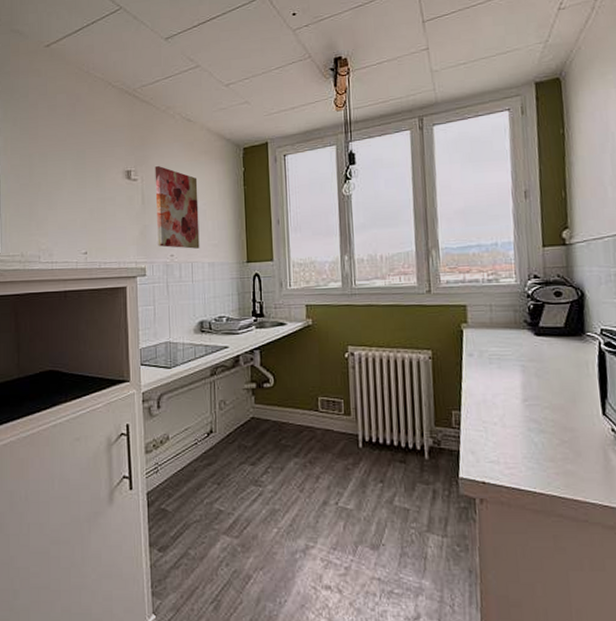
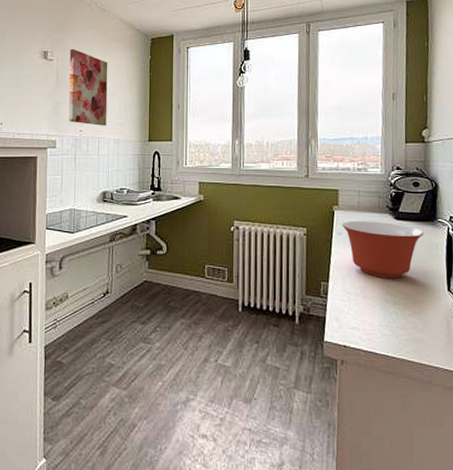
mixing bowl: none [473,338,571,404] -> present [342,221,424,279]

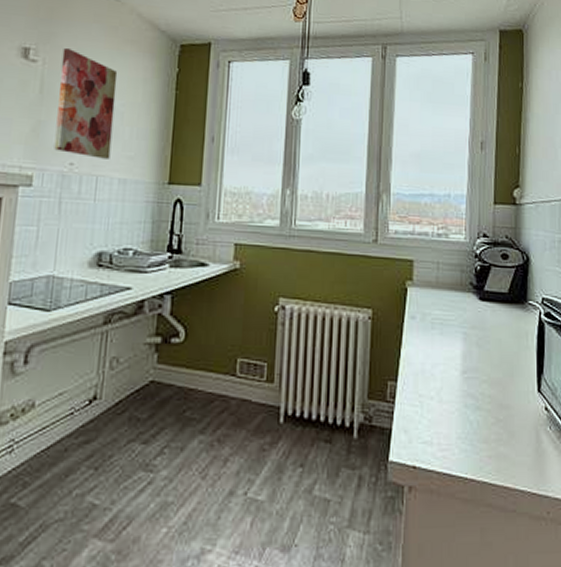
mixing bowl: present [342,221,424,279] -> none [416,301,513,377]

